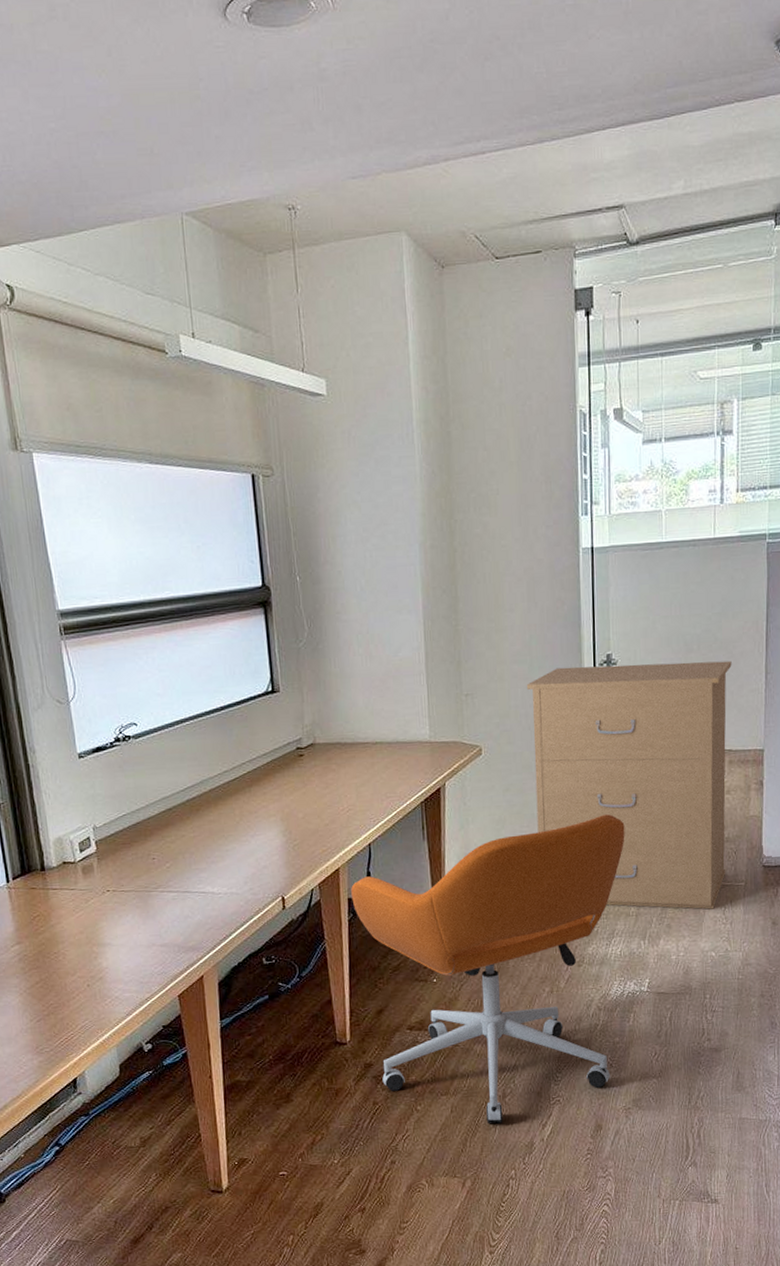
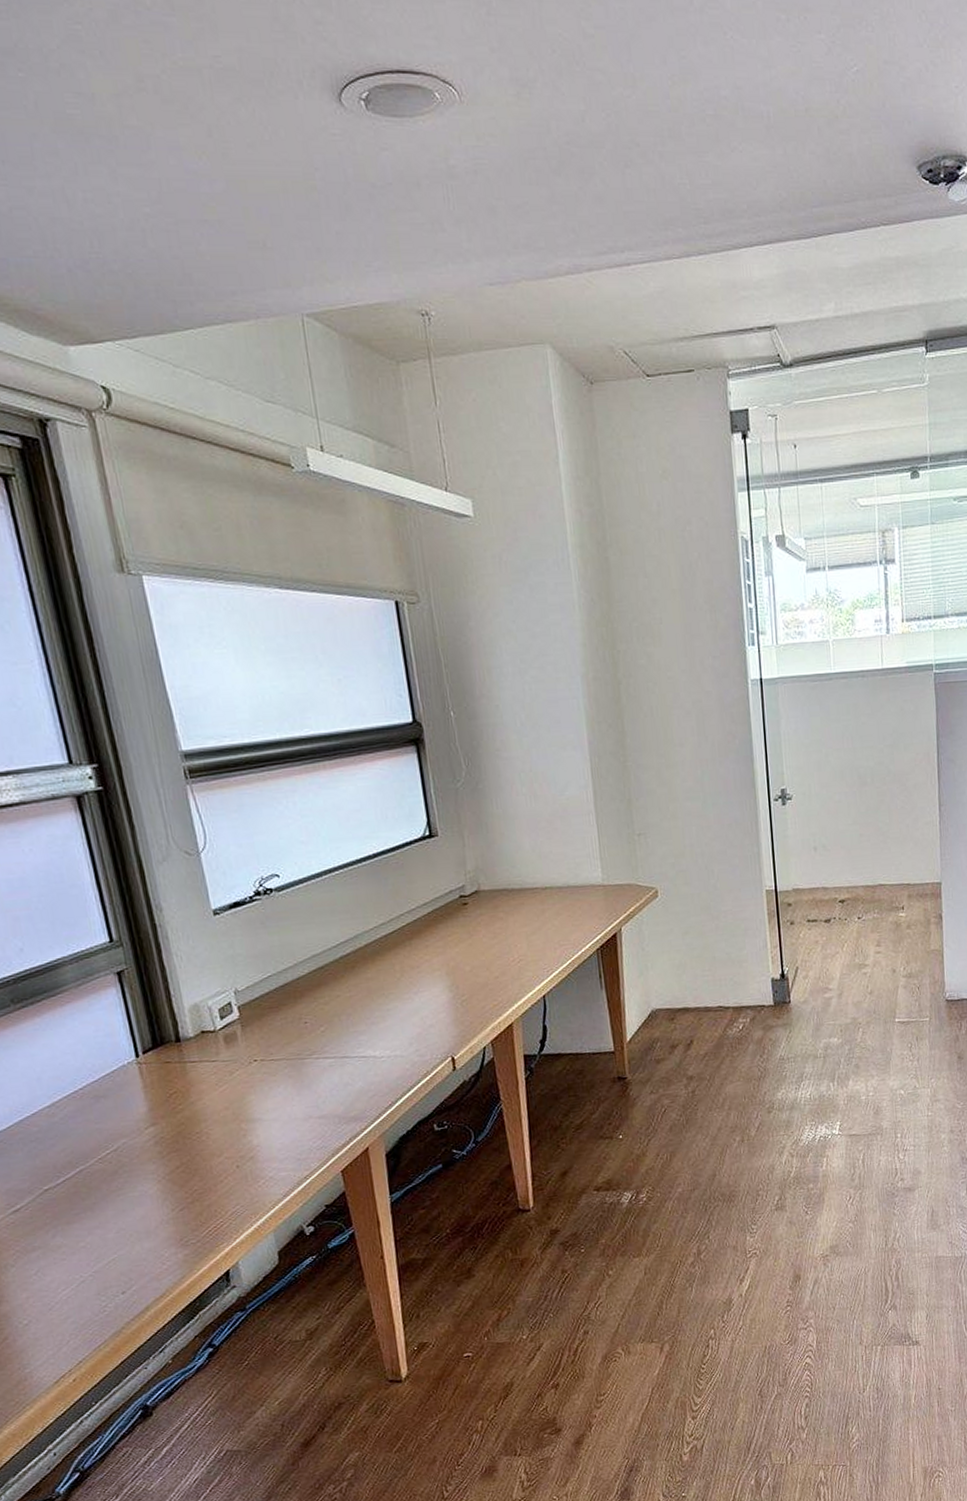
office chair: present [351,814,625,1124] -> none [526,954,809,1284]
filing cabinet: present [526,660,732,910] -> none [700,793,911,1048]

